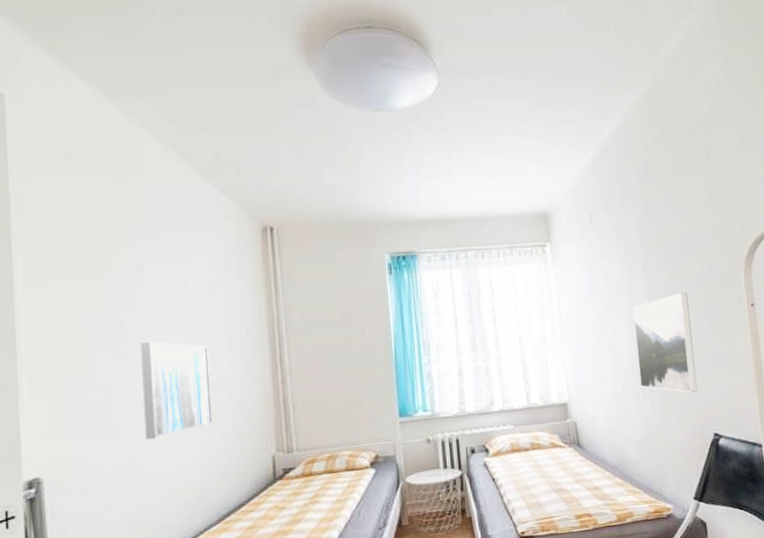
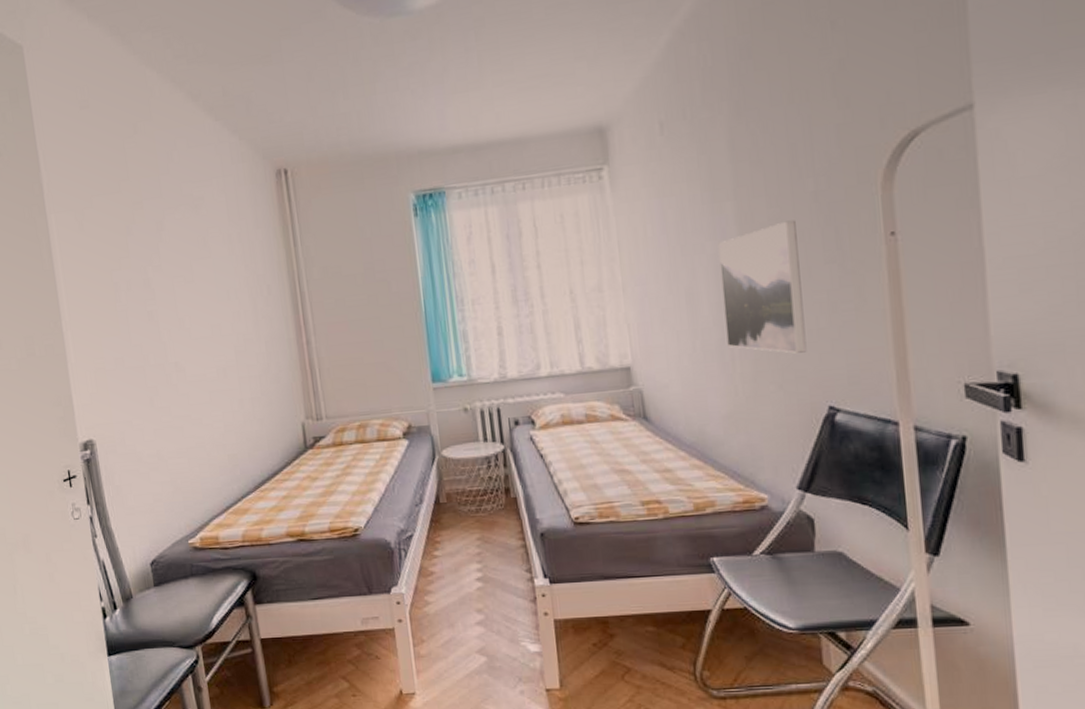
wall art: present [140,341,213,440] -> none [168,302,242,405]

